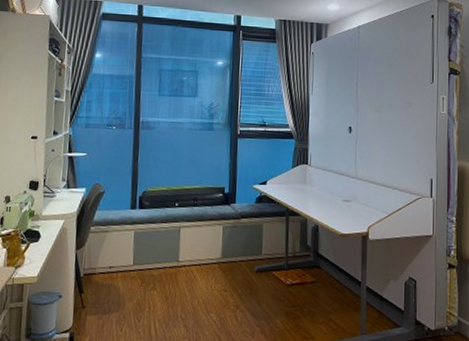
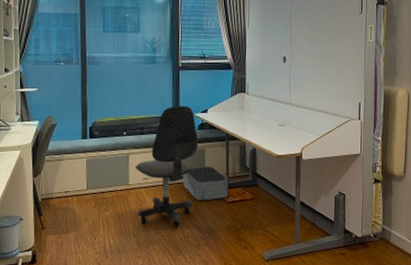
office chair: none [186,176,257,312] -> present [135,105,199,227]
storage bin: none [238,243,288,283] -> present [184,166,228,201]

